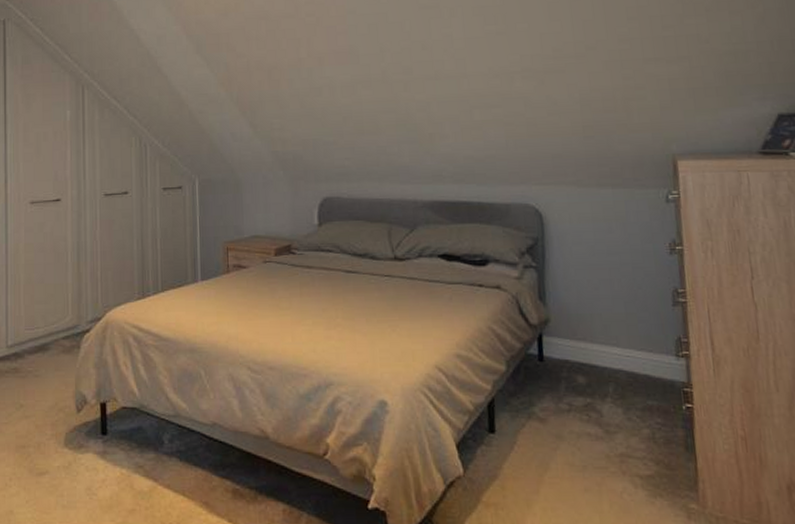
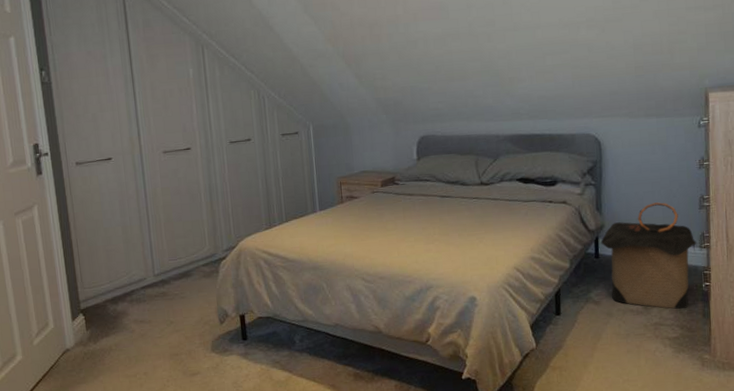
laundry hamper: none [545,294,672,437] -> present [600,202,697,309]

